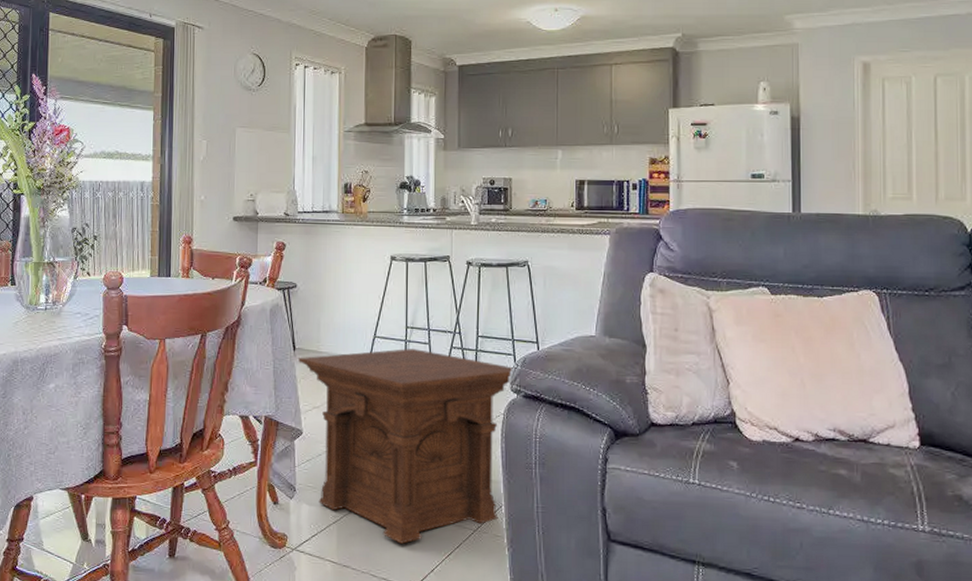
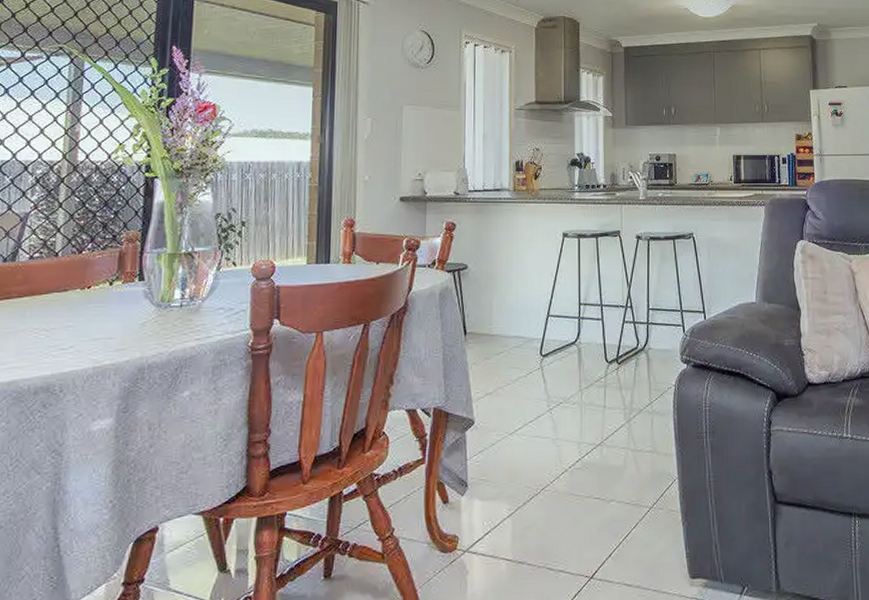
side table: present [298,349,516,544] -> none [470,326,685,531]

